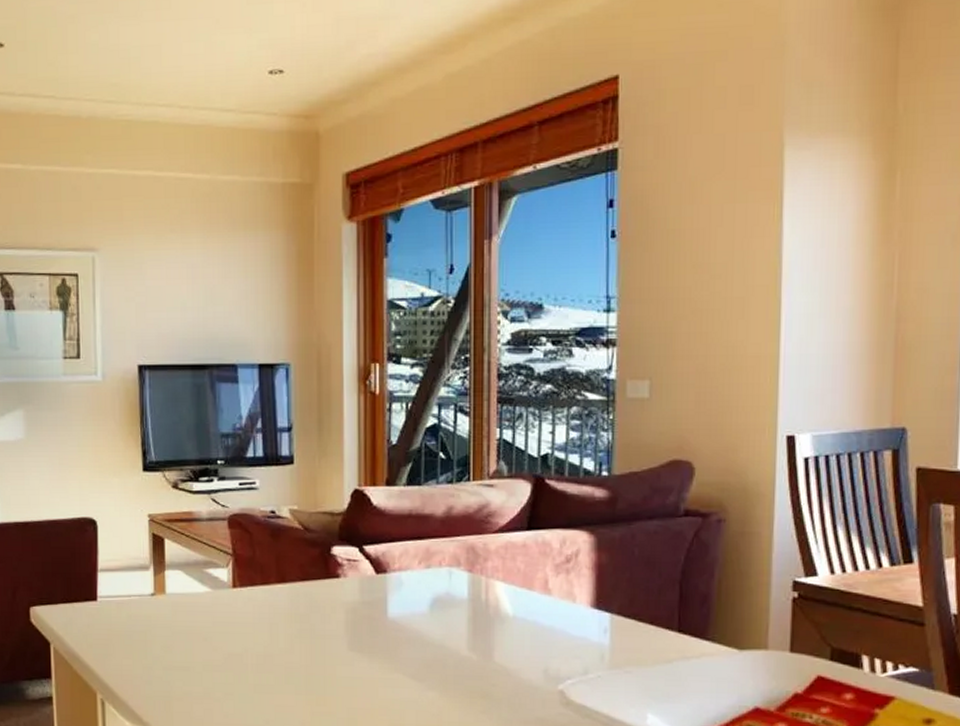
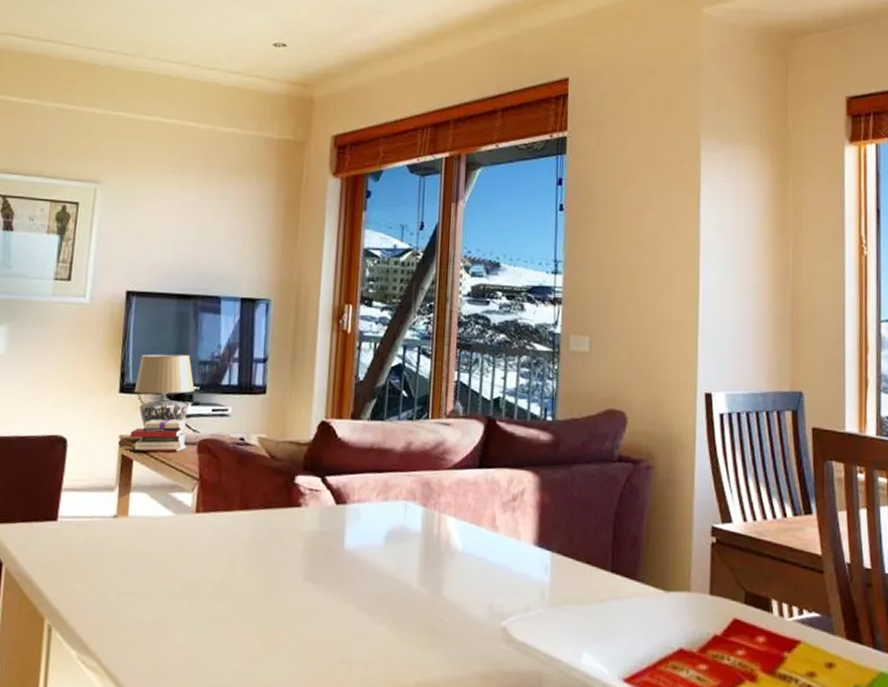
table lamp: none [157,428,219,506] -> present [134,354,195,428]
books: none [158,496,217,529] -> present [130,419,187,453]

